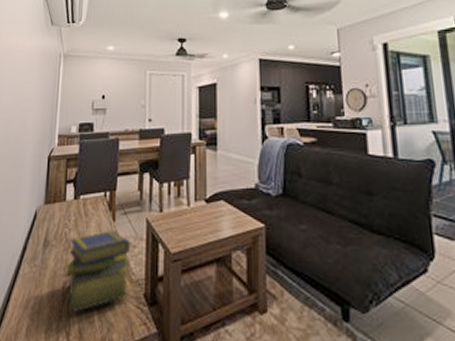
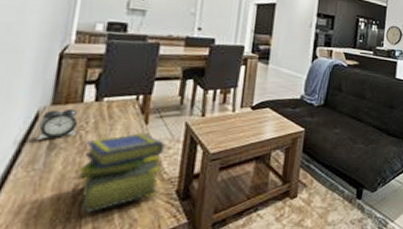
alarm clock: none [36,207,64,238] -> present [37,108,79,141]

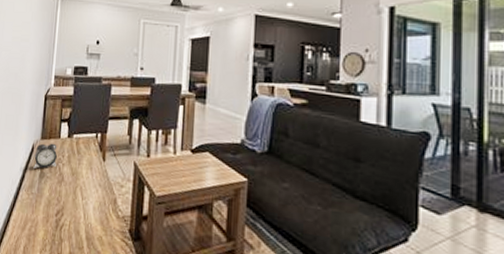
stack of books: present [75,132,165,212] -> none [57,168,119,238]

